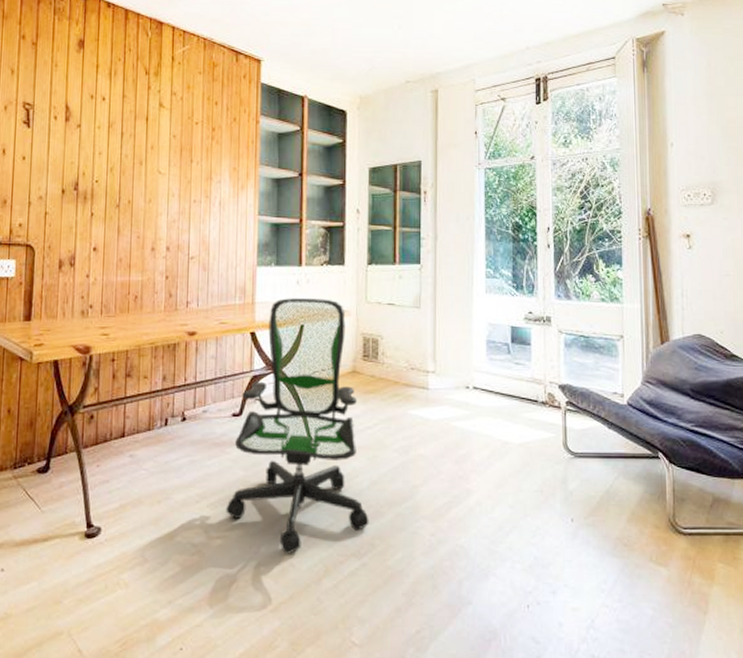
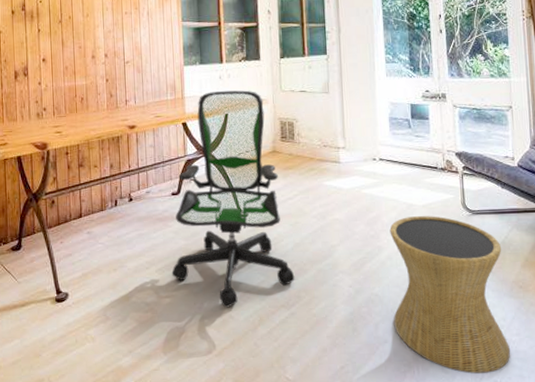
side table: none [480,455,610,645] -> present [389,215,510,374]

